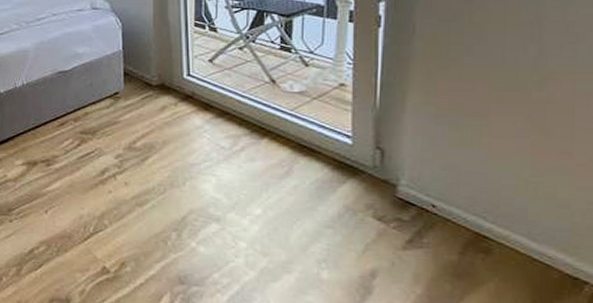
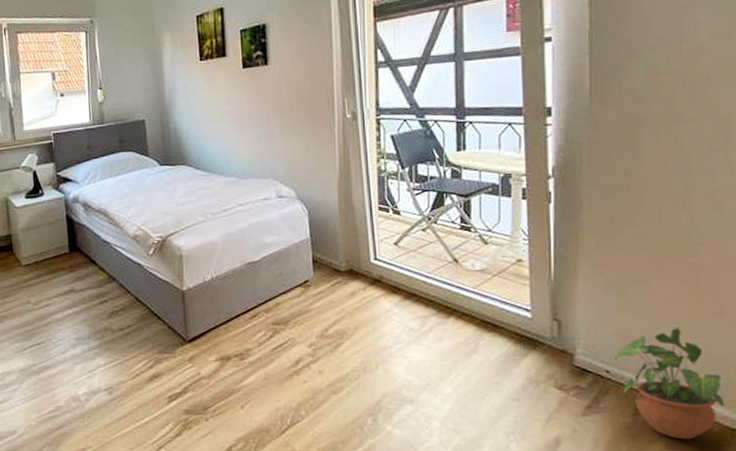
potted plant: none [443,164,568,285] -> present [615,326,725,440]

